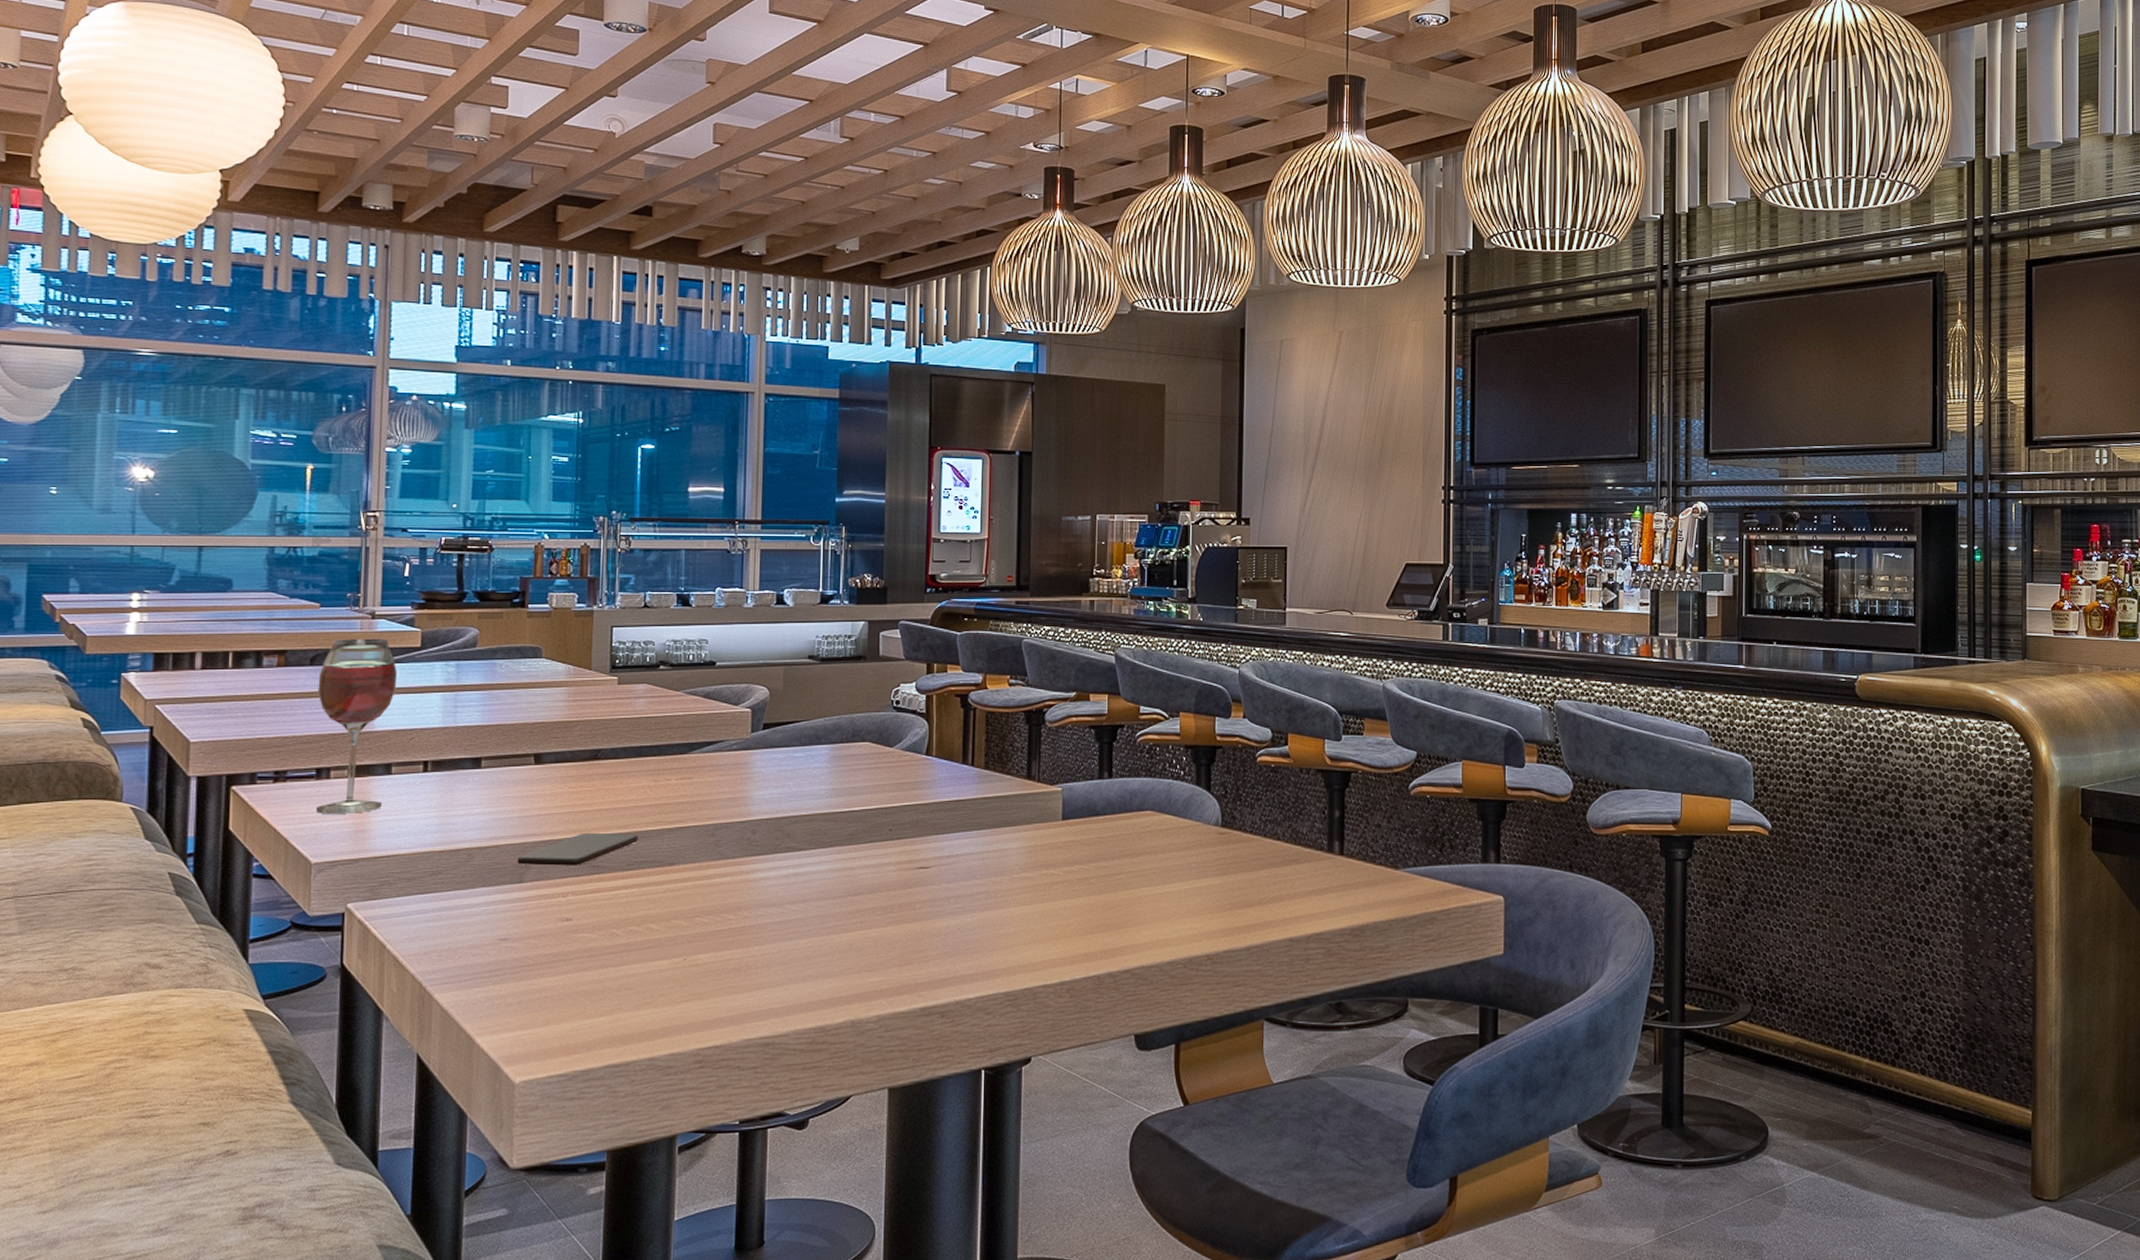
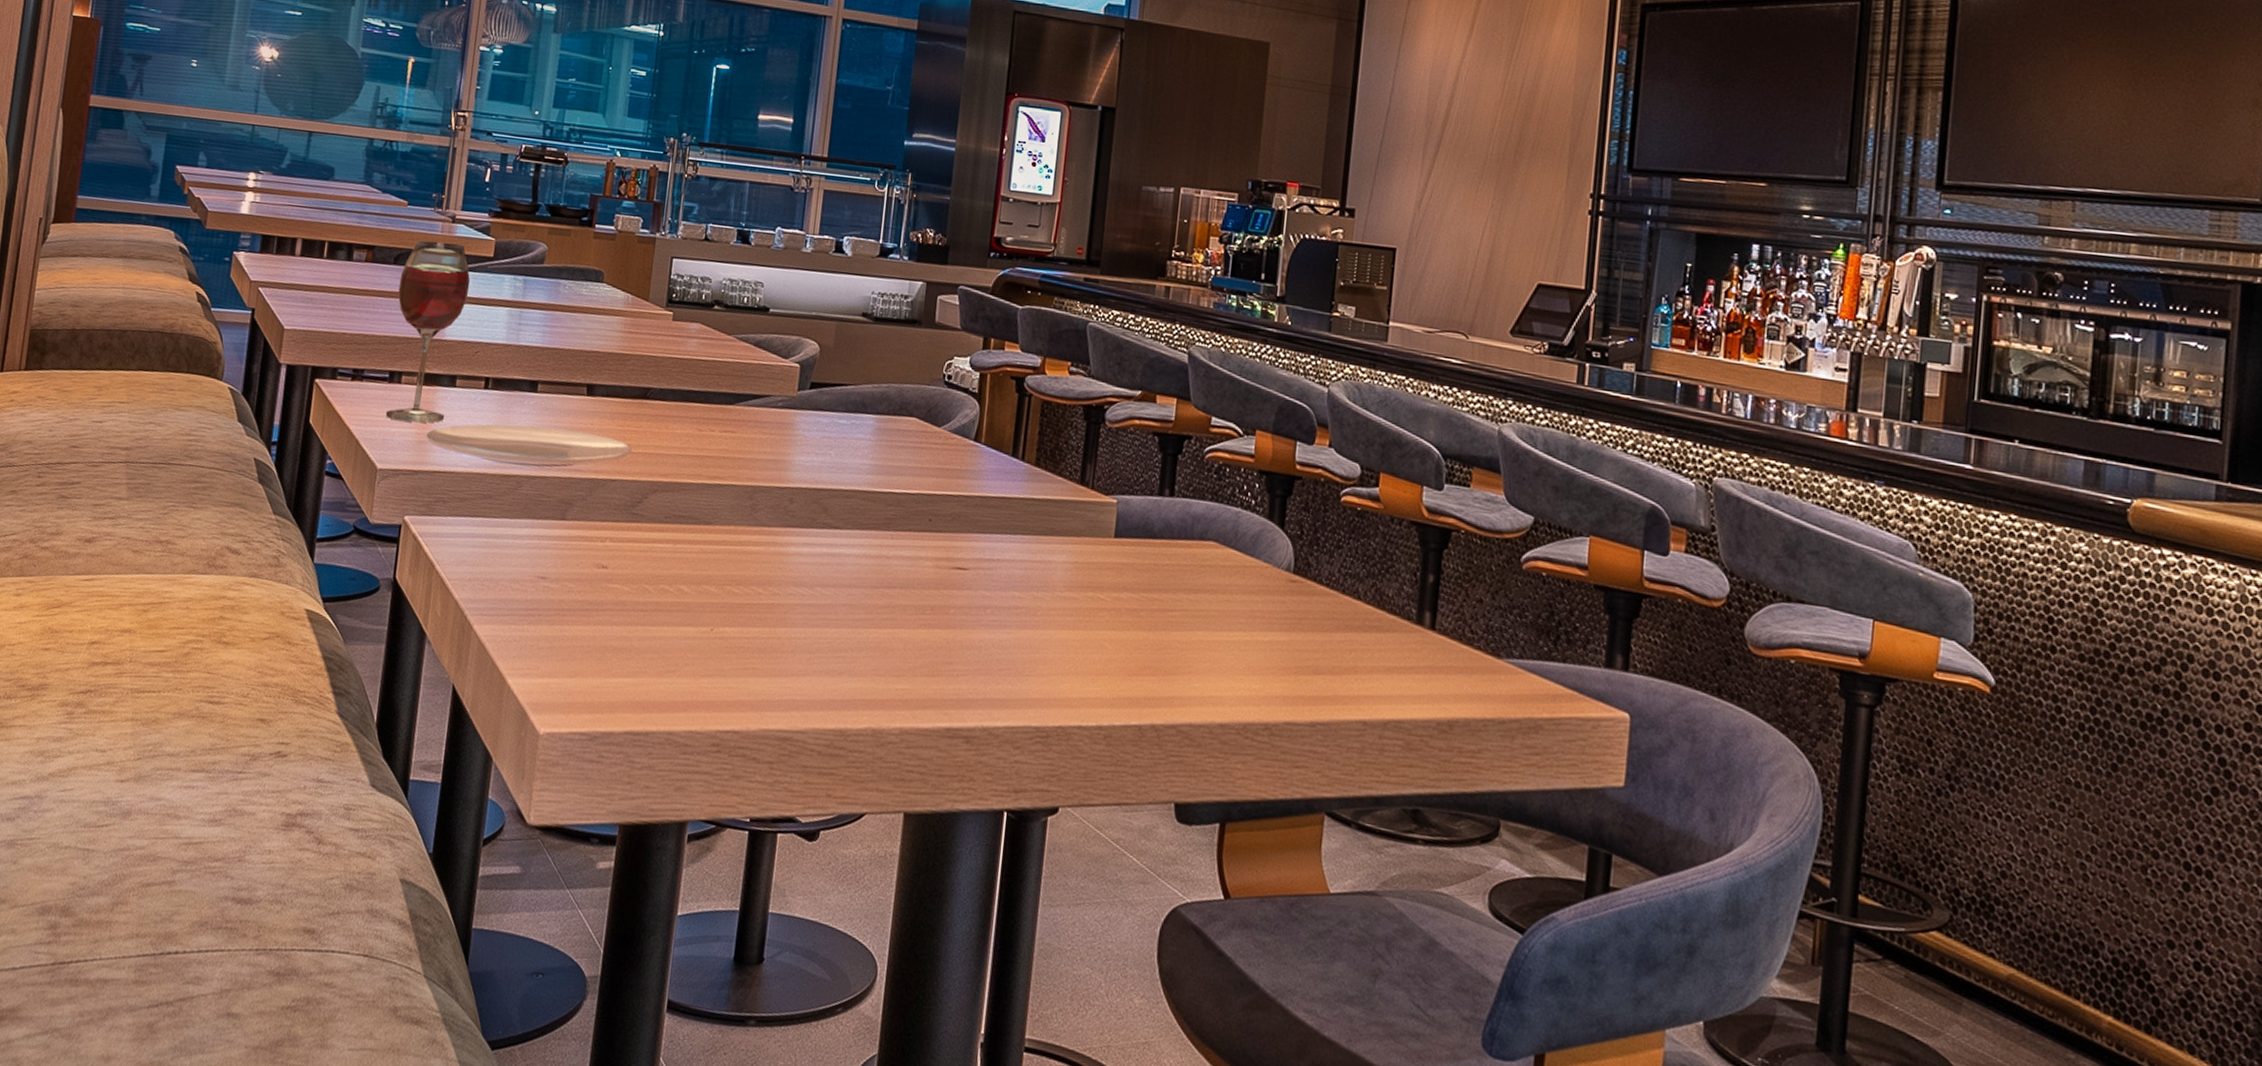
plate: none [363,799,588,840] -> present [426,424,632,468]
smartphone: present [517,832,638,866] -> none [561,475,678,510]

